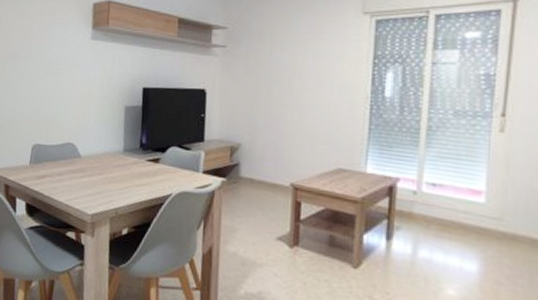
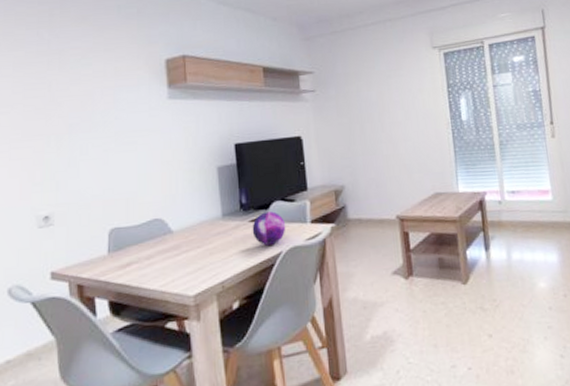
decorative orb: none [147,154,179,186] -> present [252,211,286,246]

